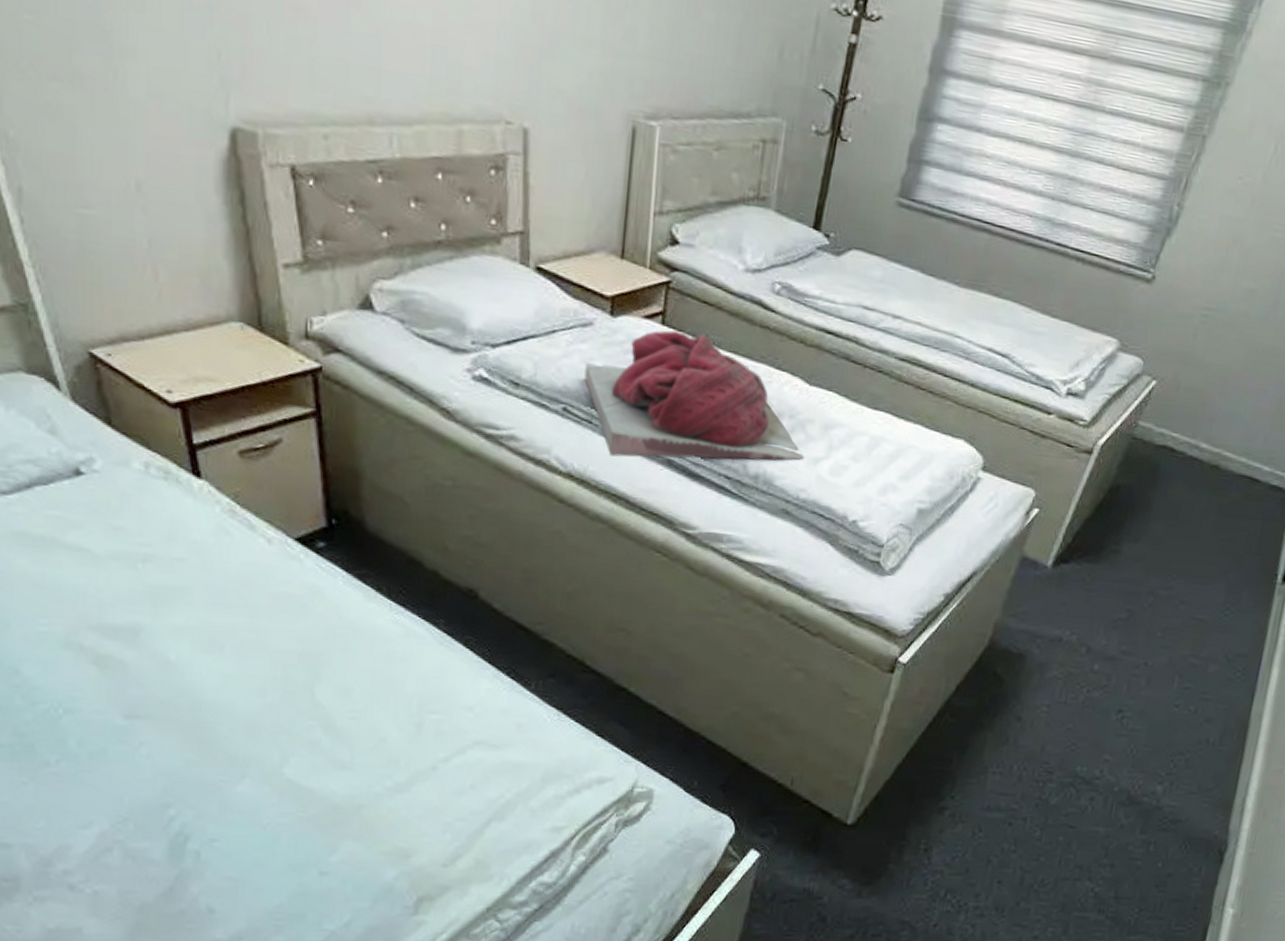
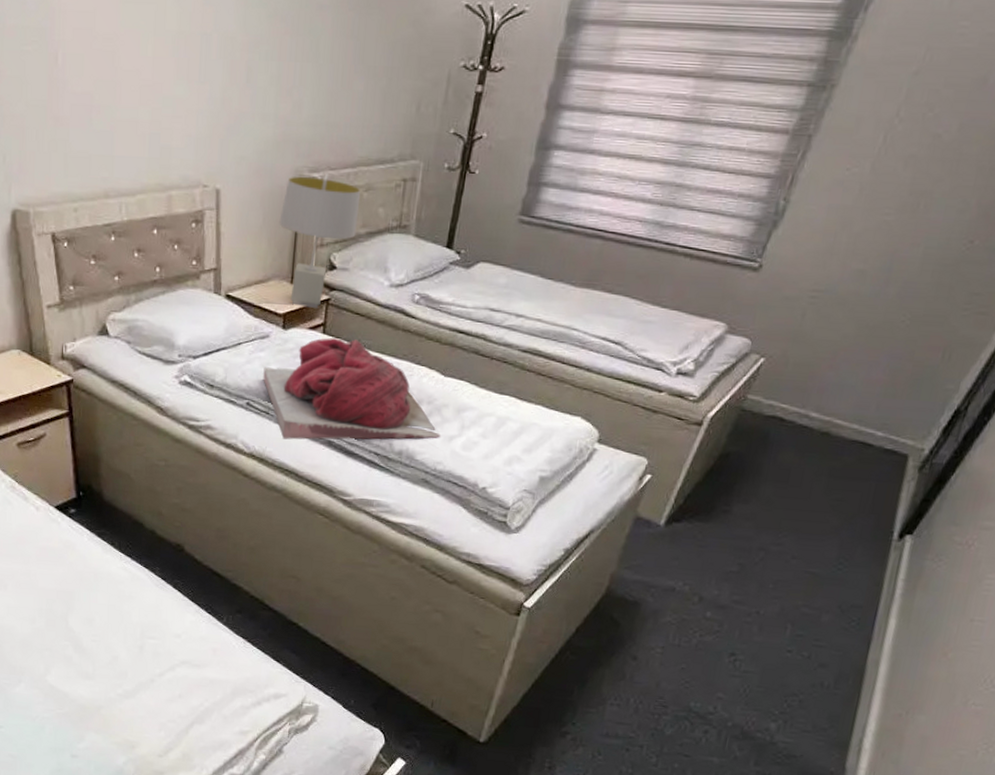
table lamp: none [606,122,711,292] -> present [279,173,361,308]

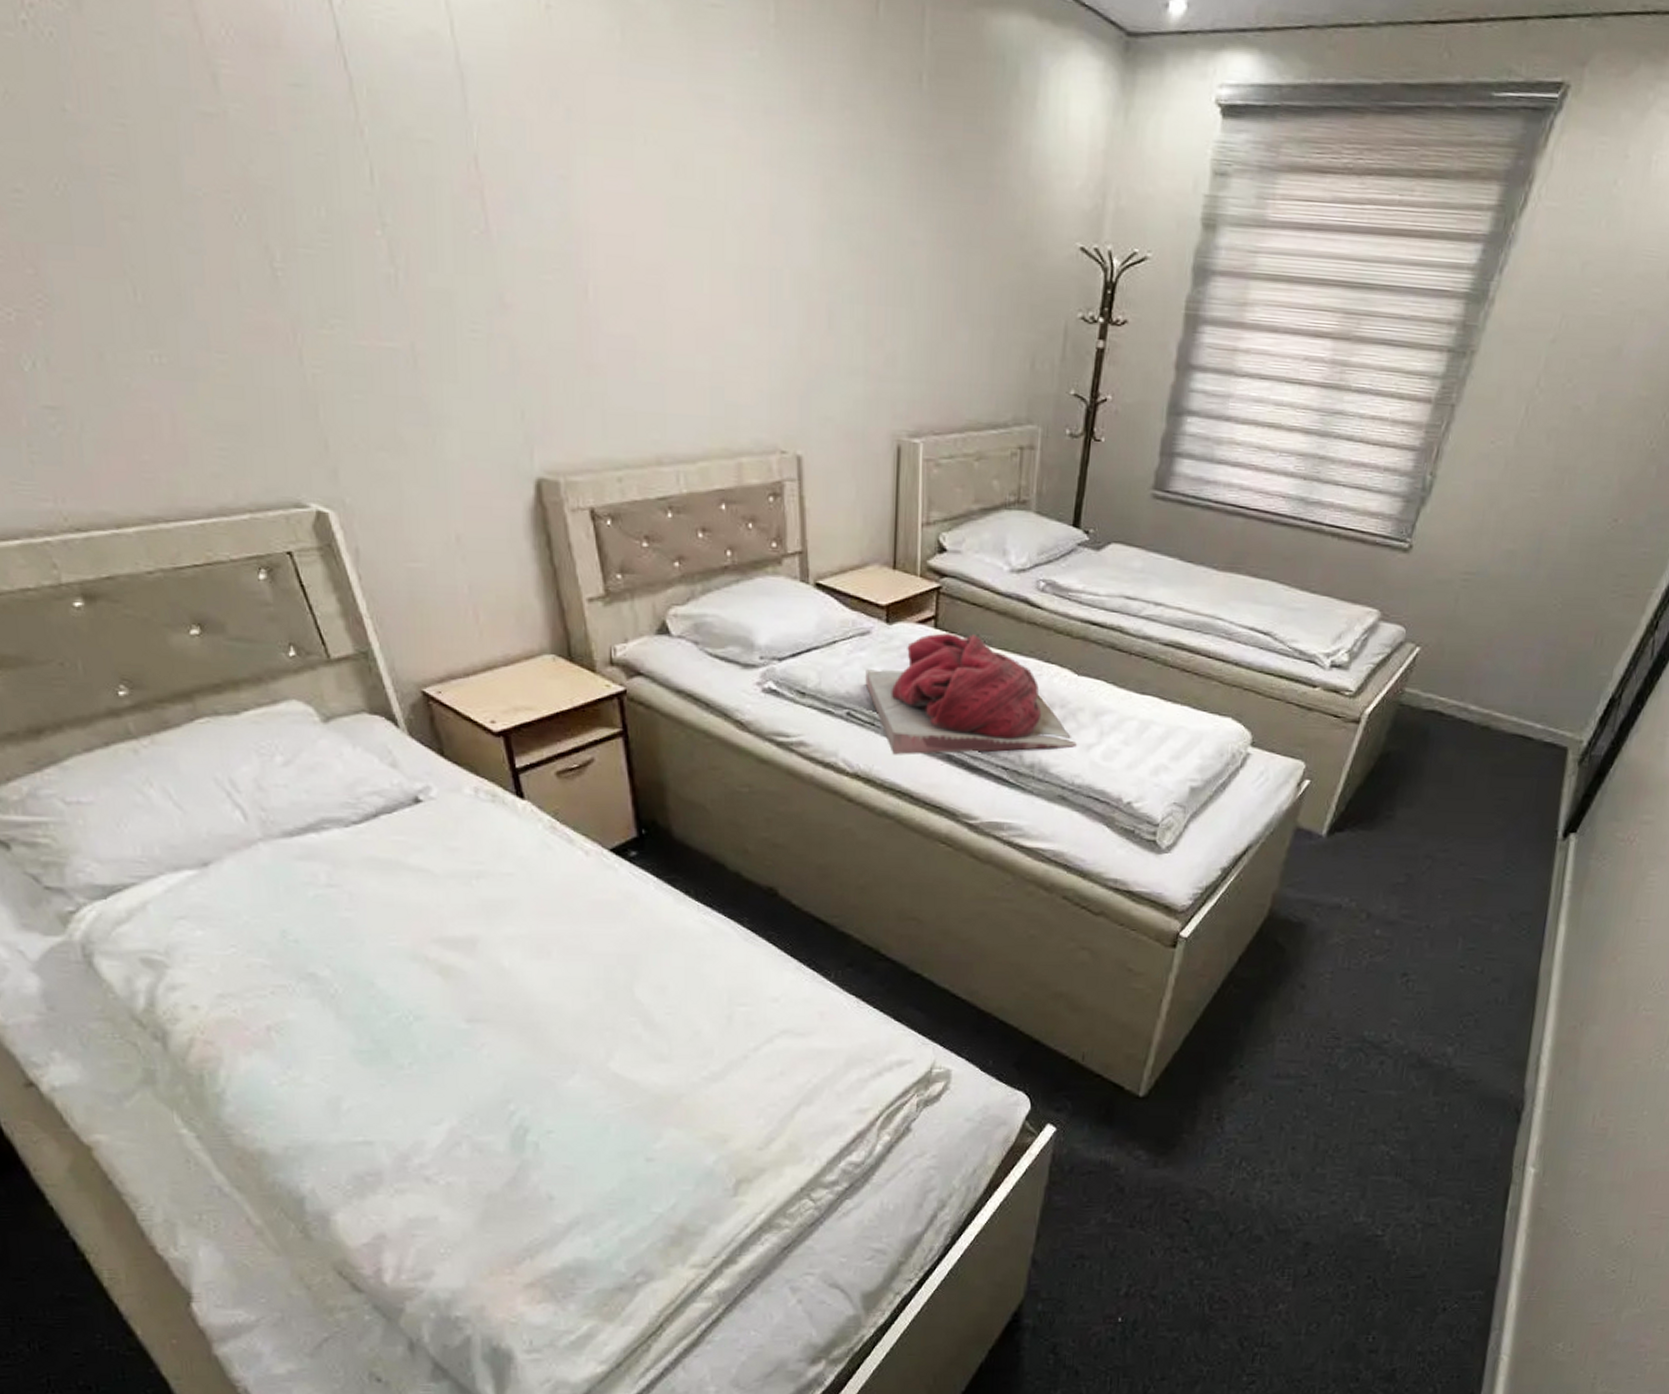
table lamp: present [279,173,361,308] -> none [876,438,971,598]

